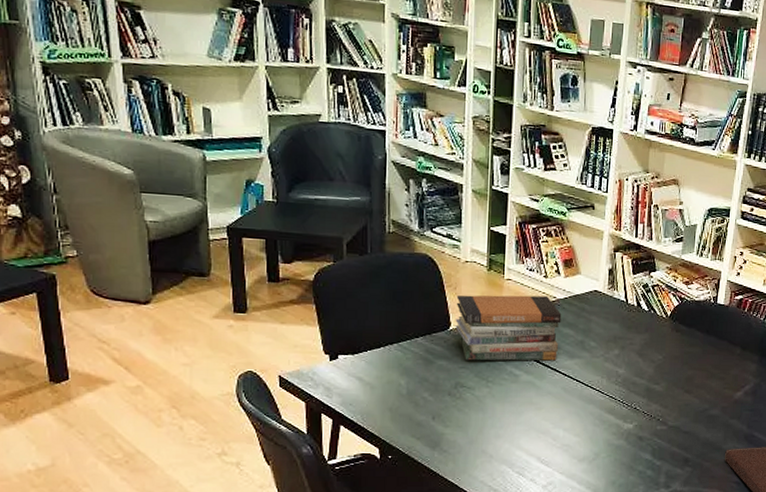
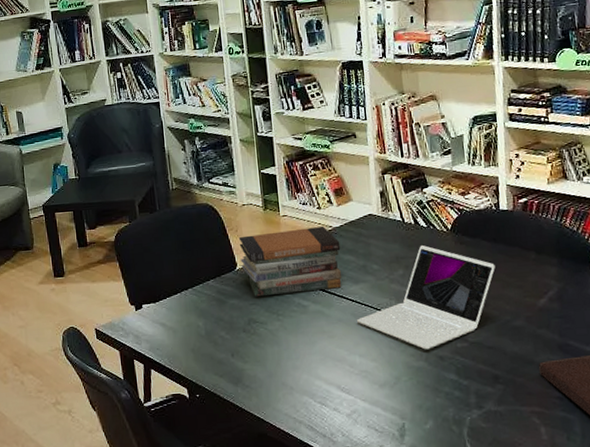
laptop: none [567,328,704,429] -> present [357,245,495,350]

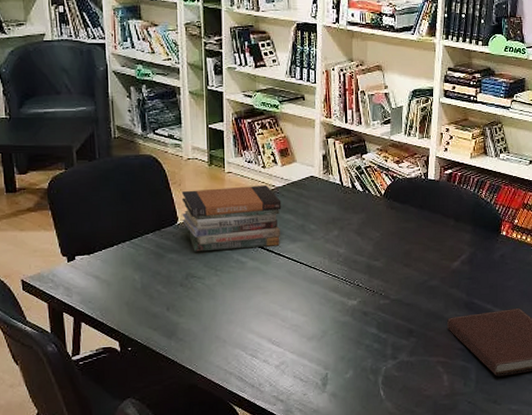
laptop: present [357,245,495,350] -> none [292,209,419,306]

